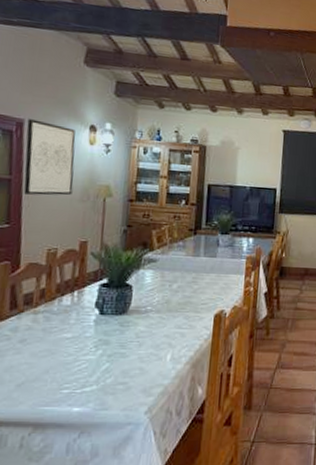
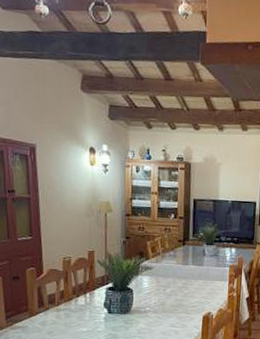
wall art: present [23,119,76,196] -> none [38,144,80,212]

